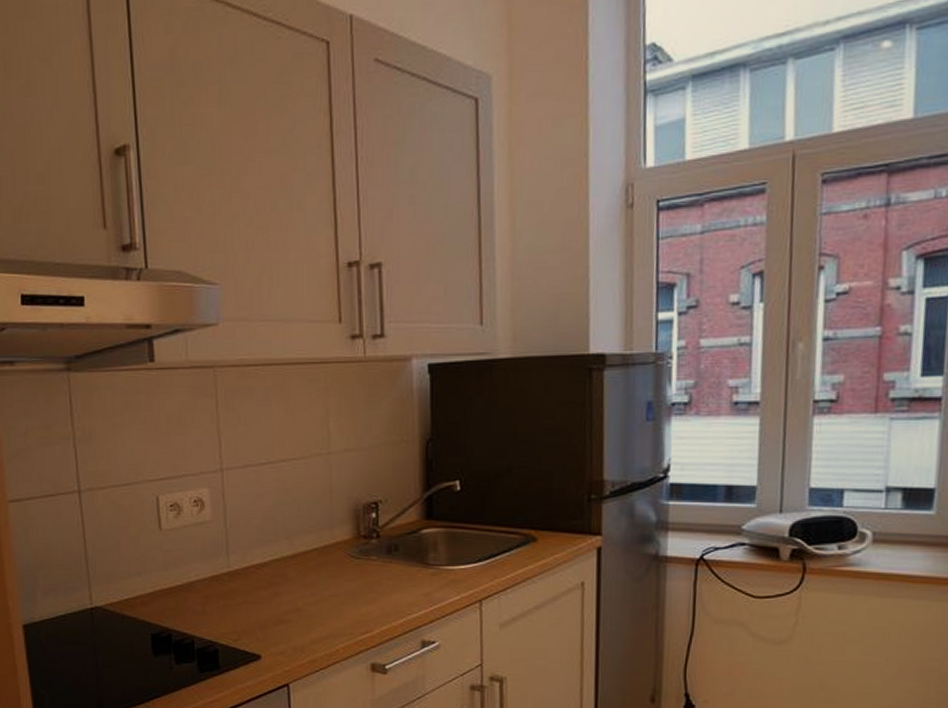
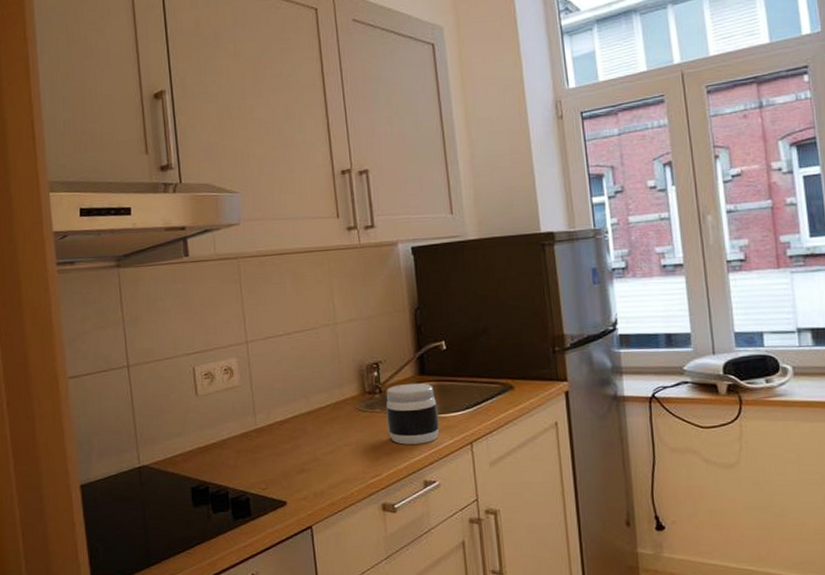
jar: none [383,528,444,599] -> present [385,382,439,445]

